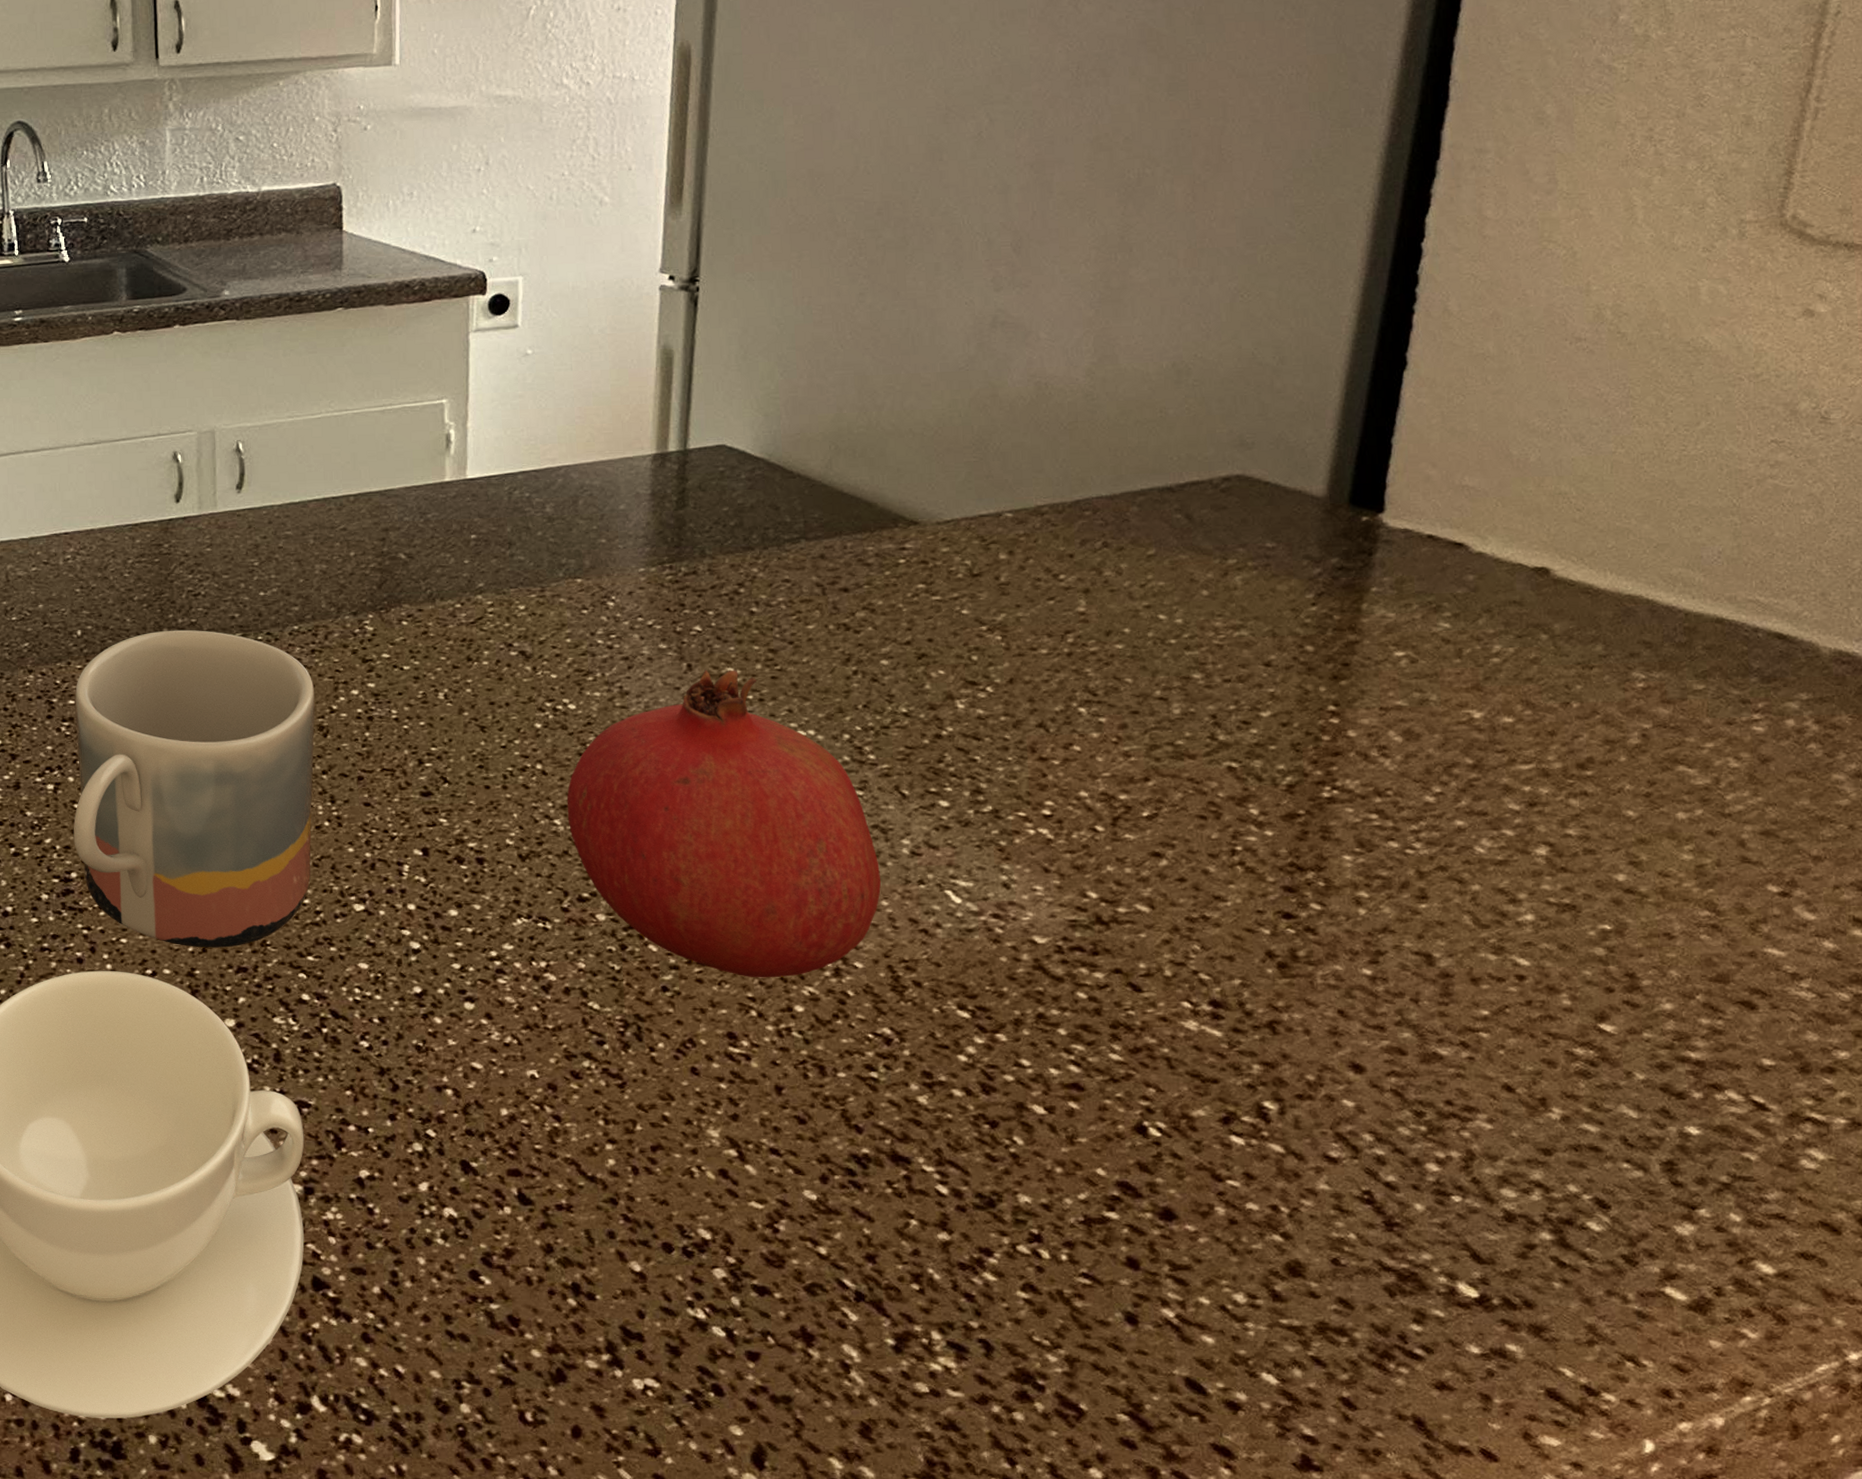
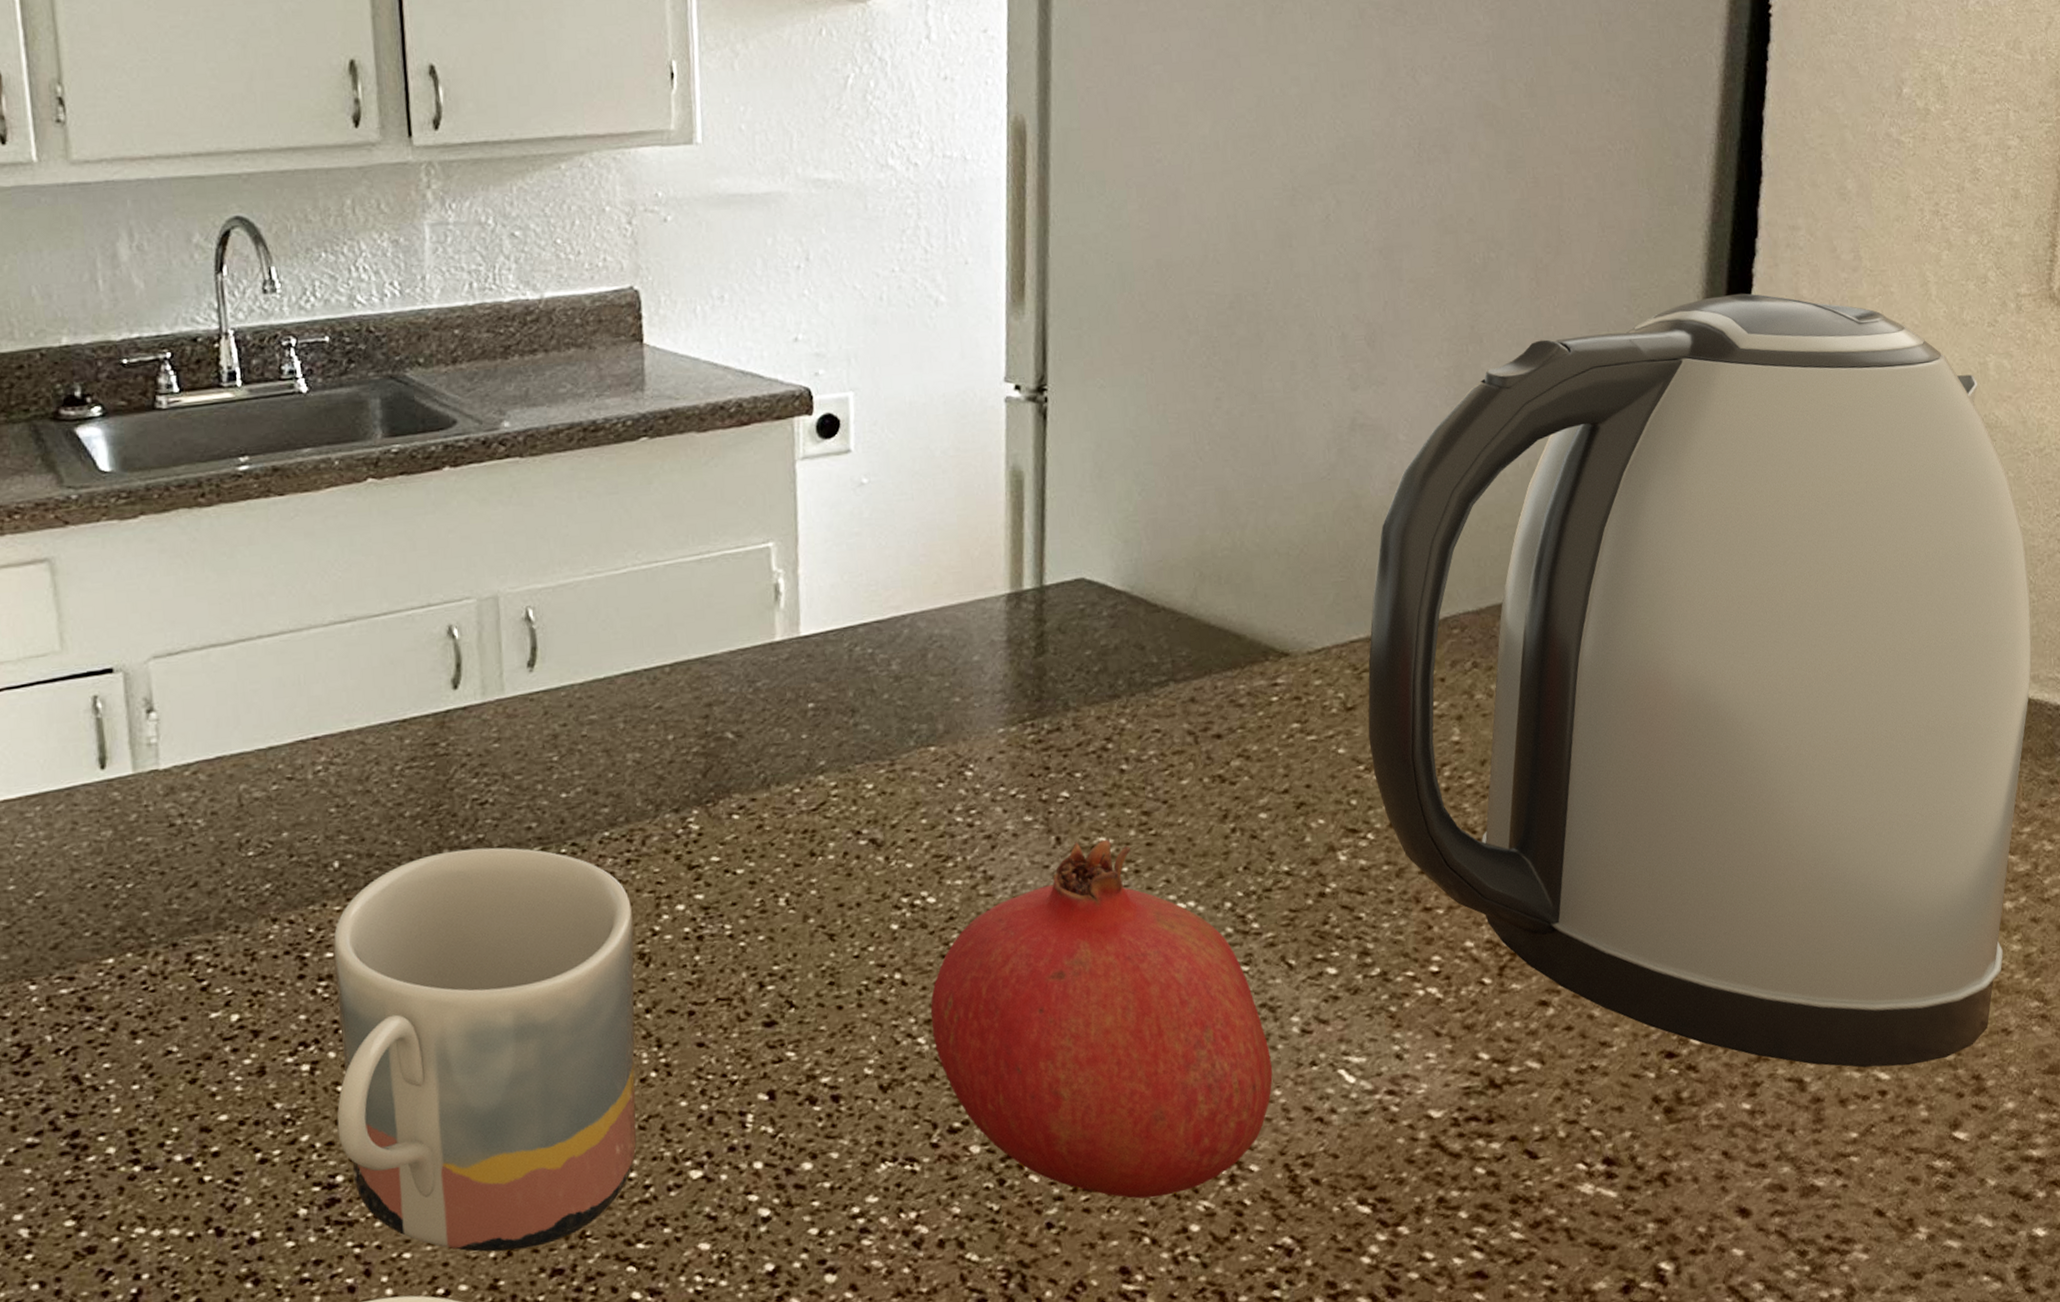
kettle: none [992,212,1733,955] -> present [1368,293,2032,1068]

